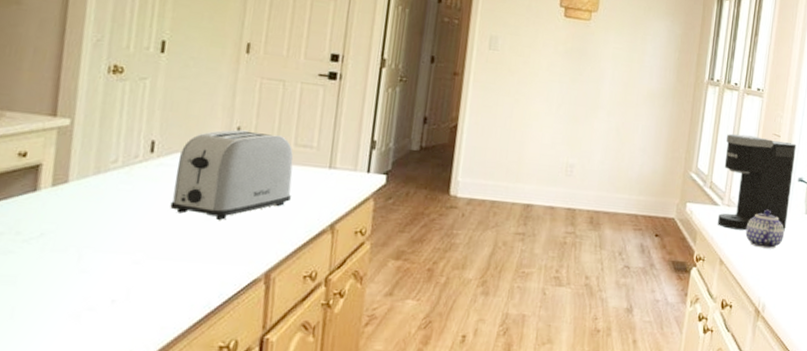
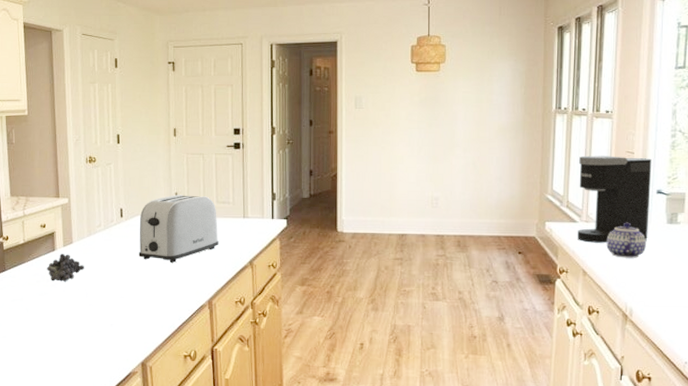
fruit: none [18,196,82,237] -> present [47,254,84,282]

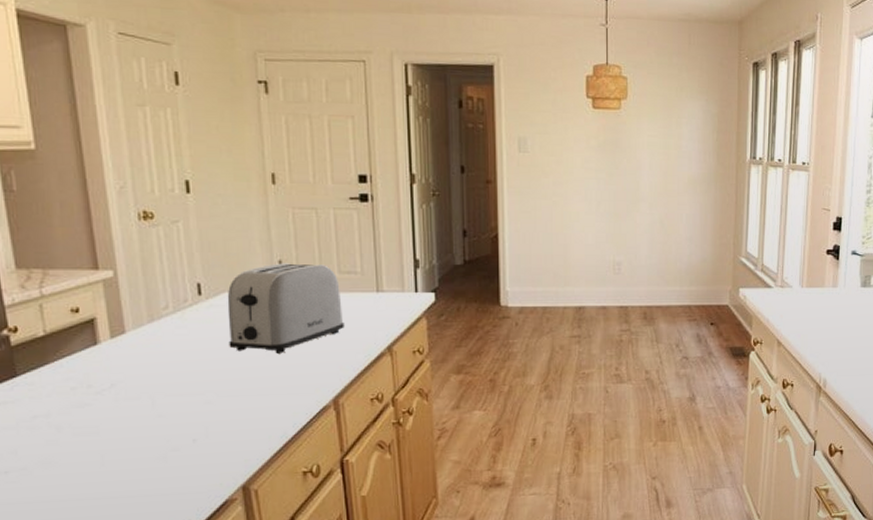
fruit: present [47,254,84,282] -> none [86,348,147,387]
coffee maker: present [578,155,652,243] -> none [772,212,847,310]
teapot: present [606,222,646,258] -> none [801,286,840,326]

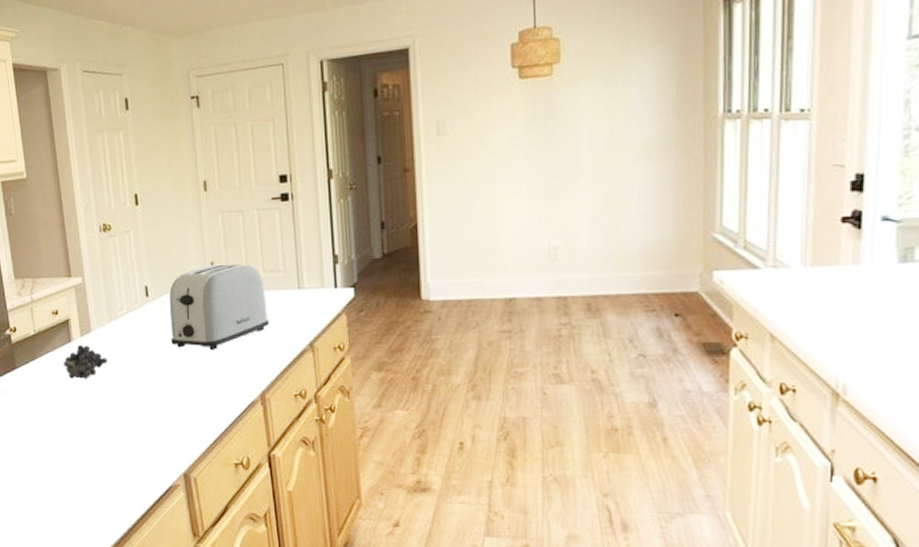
fruit: none [86,348,147,387] -> present [63,345,107,379]

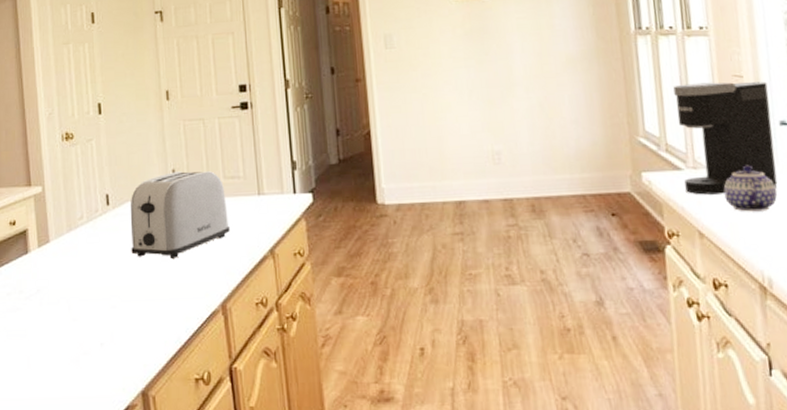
fruit: present [63,345,107,379] -> none [19,256,65,293]
coffee maker: none [761,172,873,296] -> present [673,81,778,195]
teapot: none [805,264,865,315] -> present [723,165,777,212]

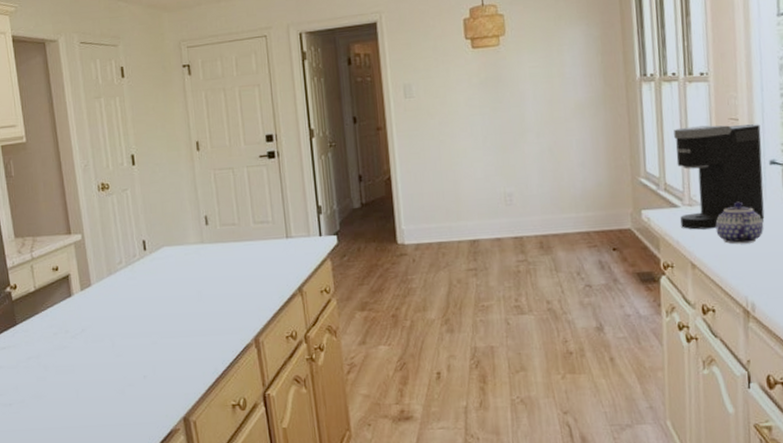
toaster: present [130,171,230,259] -> none [165,217,261,298]

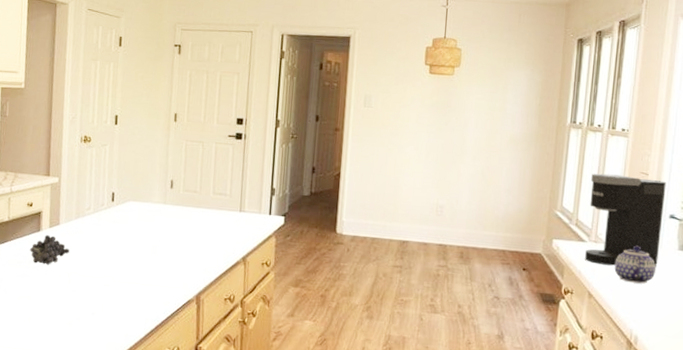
fruit: none [64,299,107,332] -> present [30,235,70,265]

